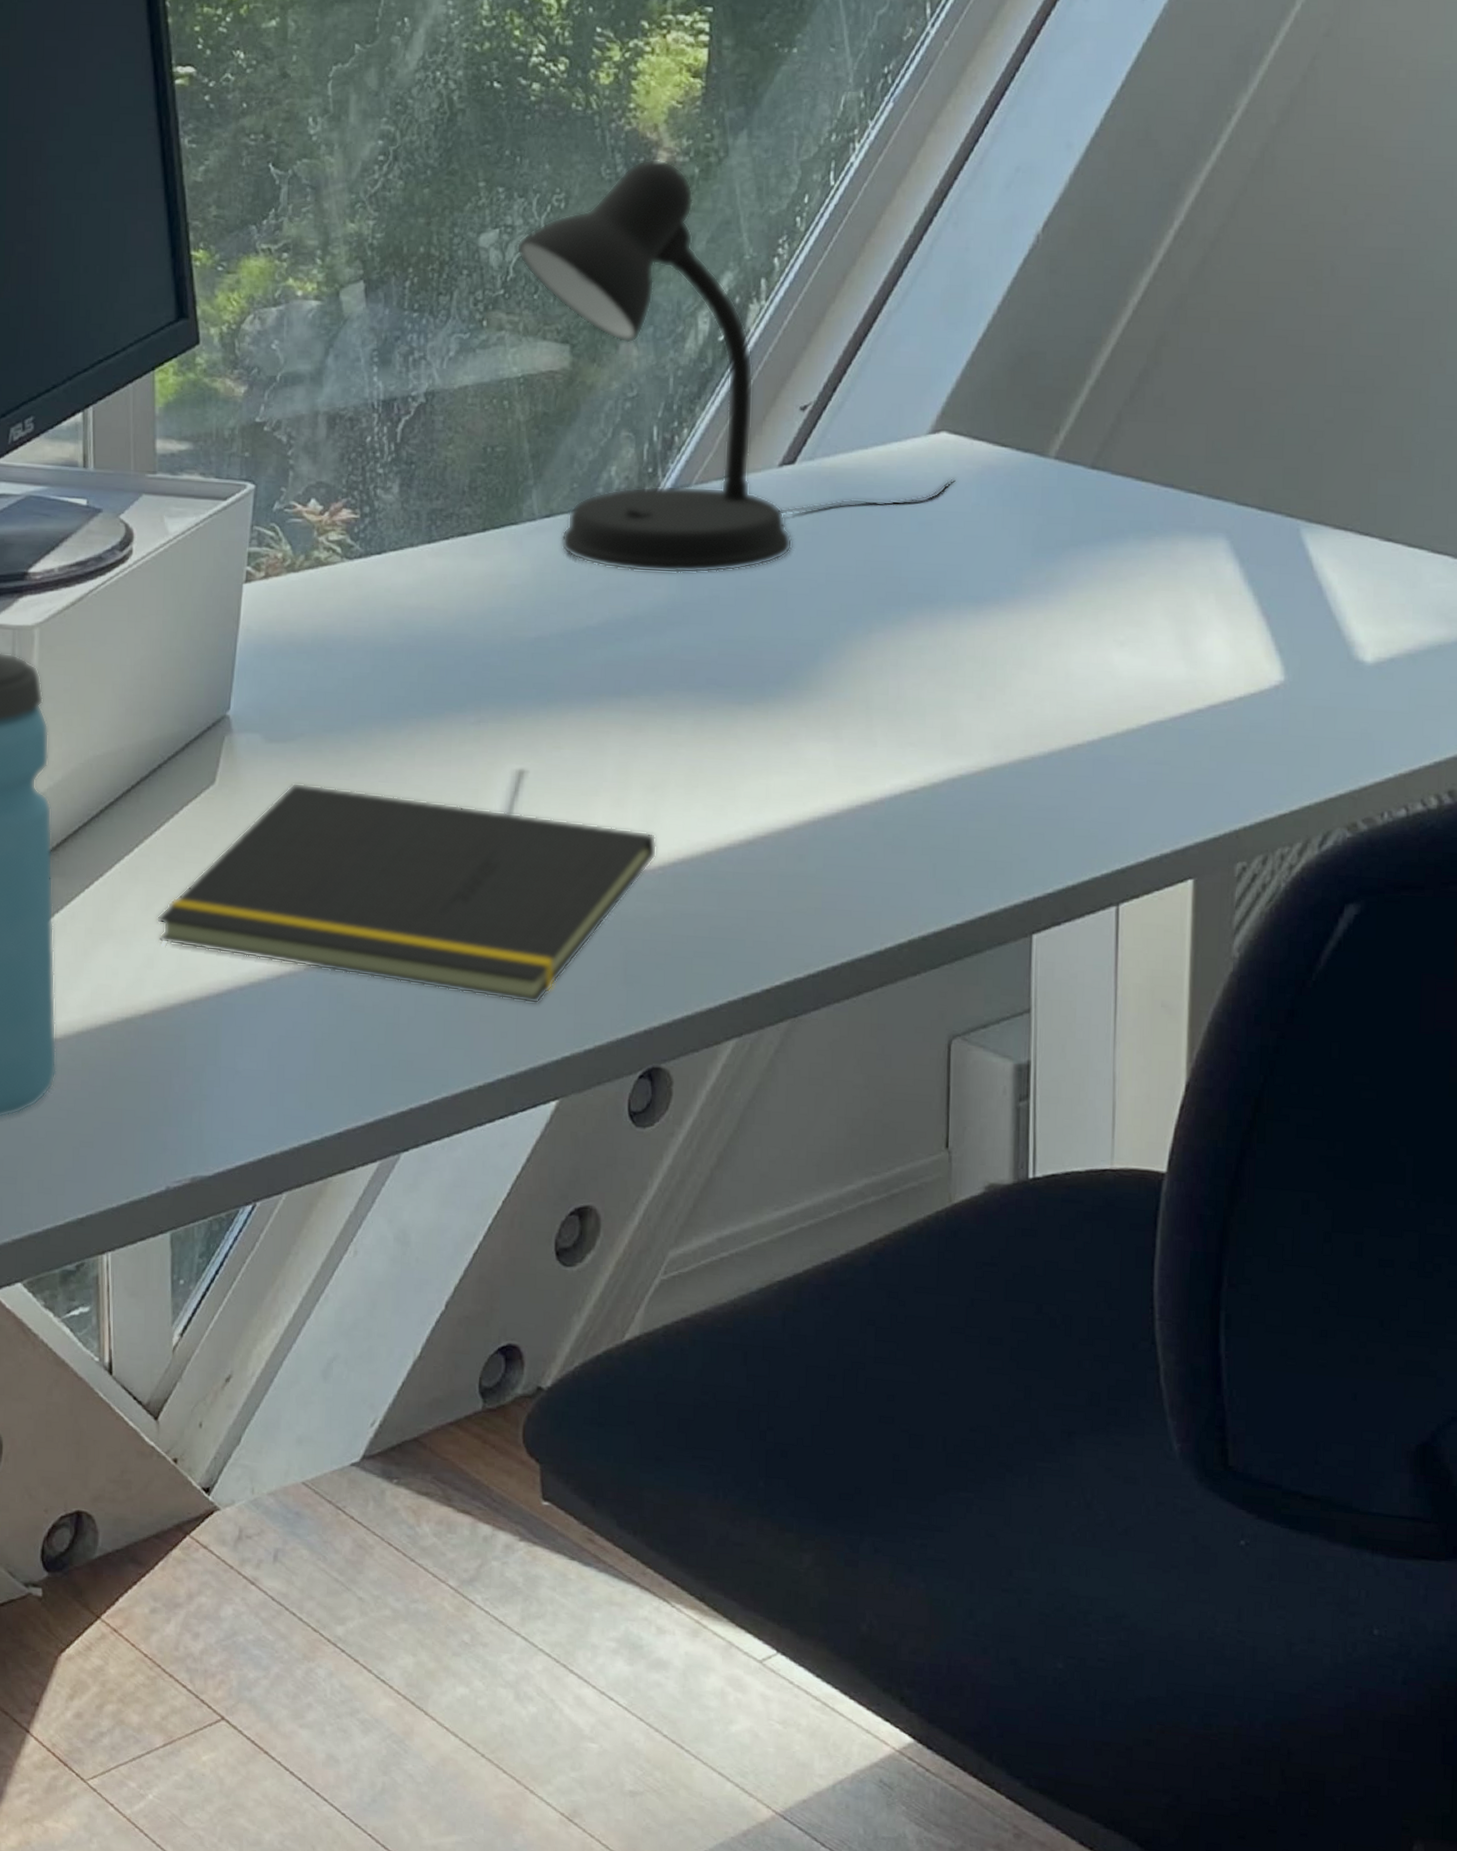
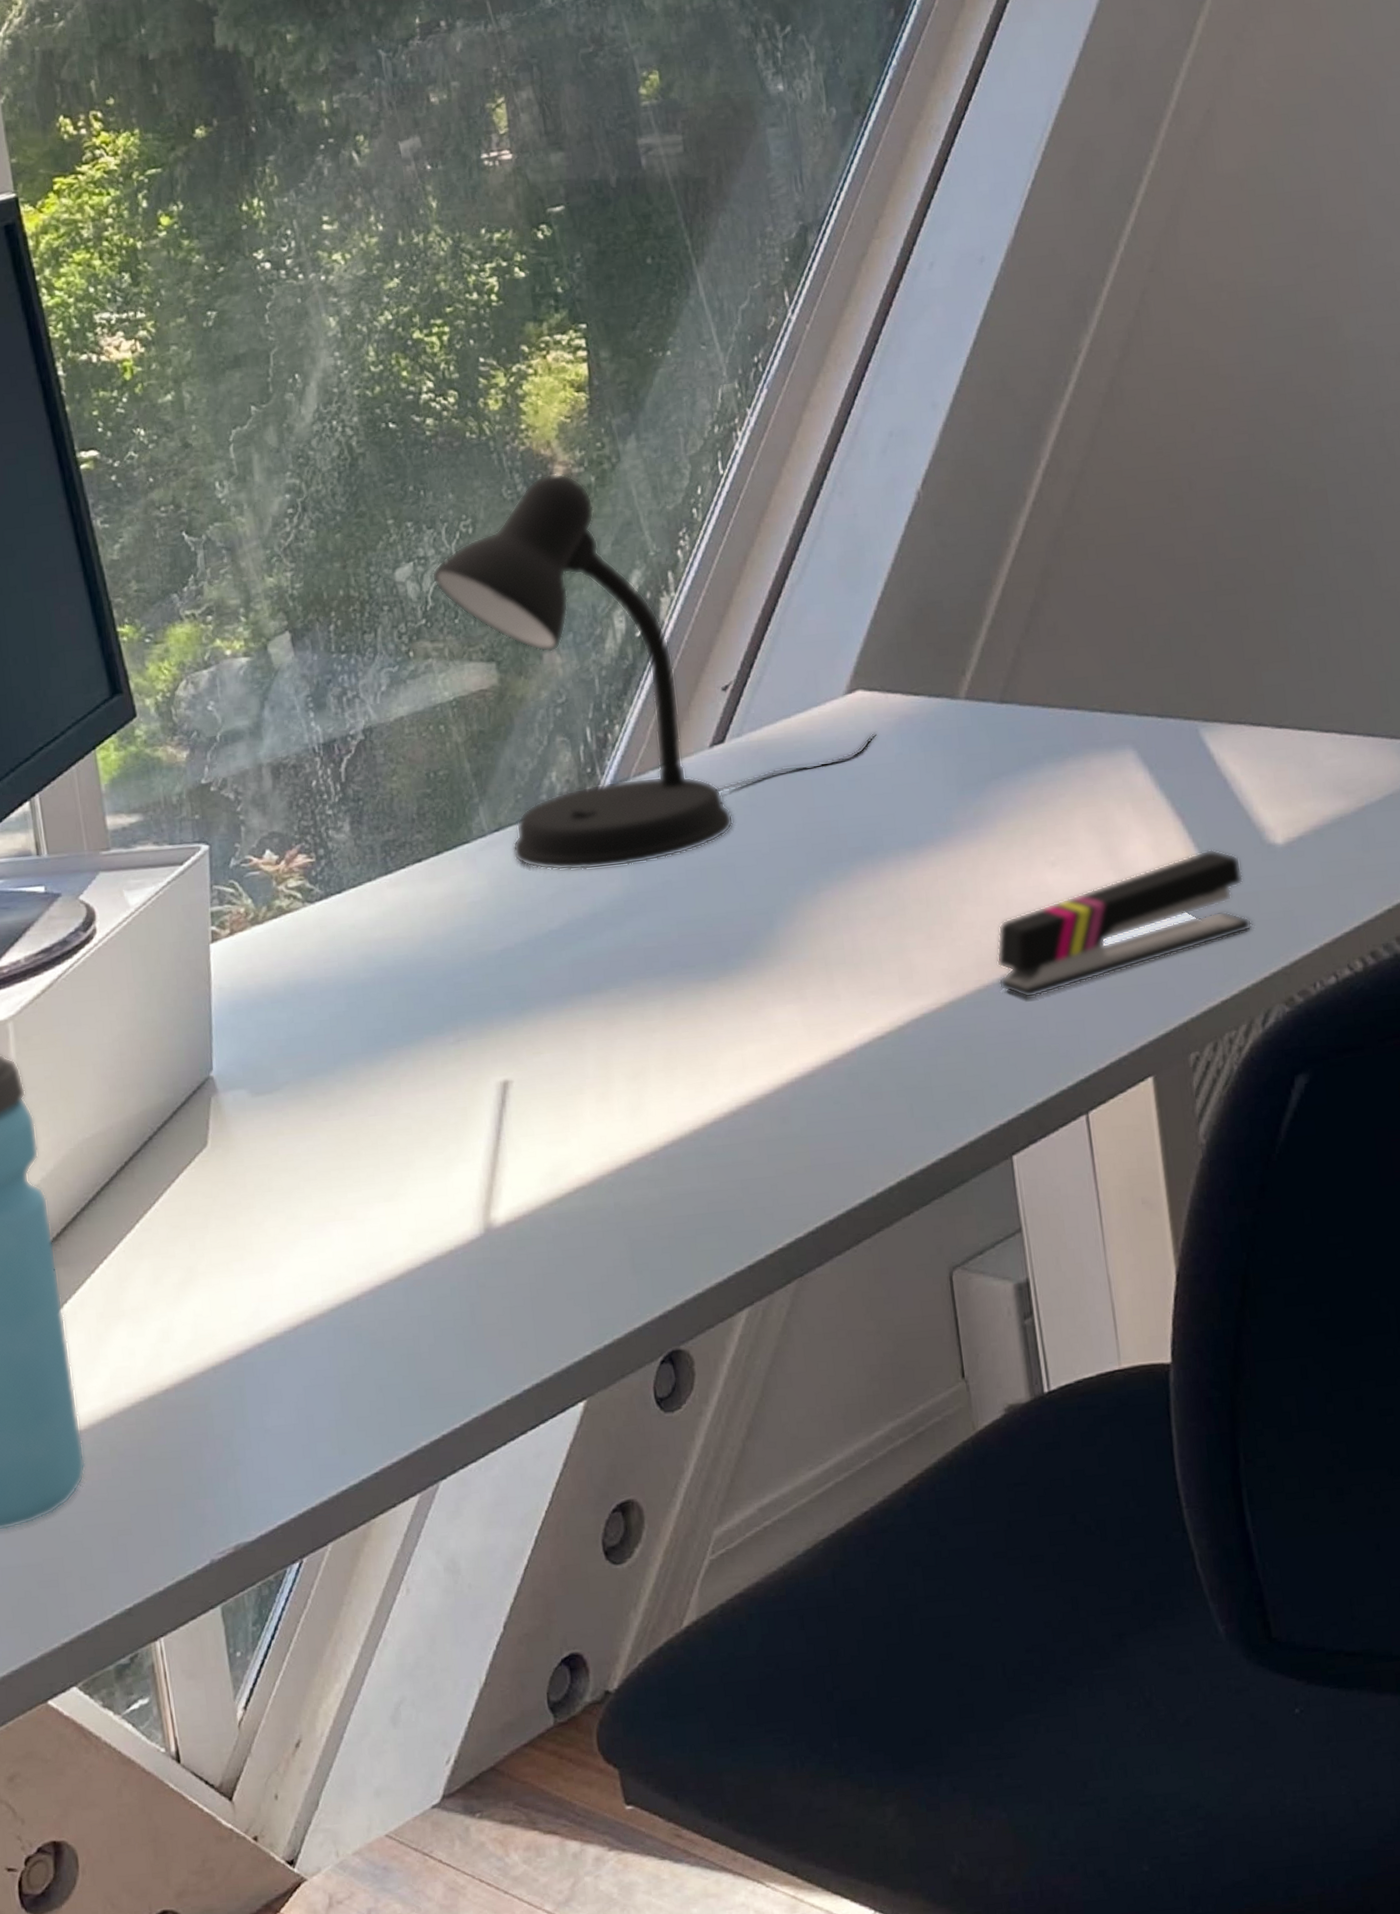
notepad: present [156,782,657,1004] -> none [166,1120,648,1315]
stapler: none [1046,655,1325,778] -> present [996,849,1253,998]

